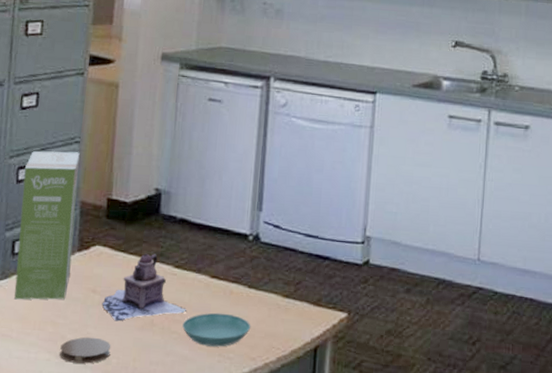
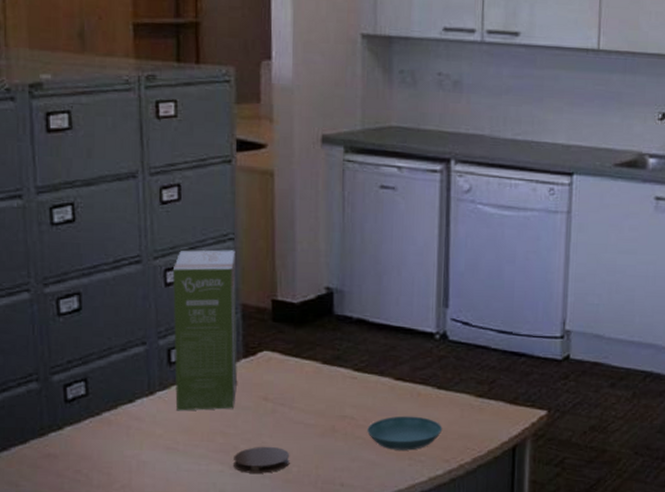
teapot: present [102,253,187,322] -> none [276,357,372,429]

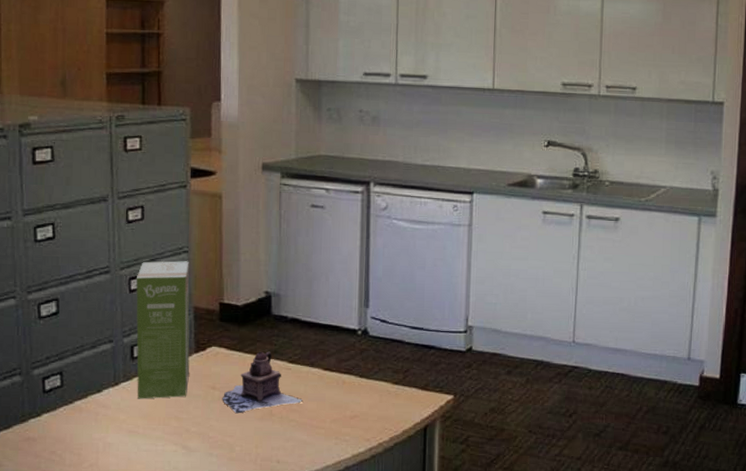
coaster: present [234,446,290,473] -> none [186,429,234,453]
teapot: none [276,357,372,429] -> present [222,351,304,414]
saucer: present [367,416,443,450] -> none [300,401,364,431]

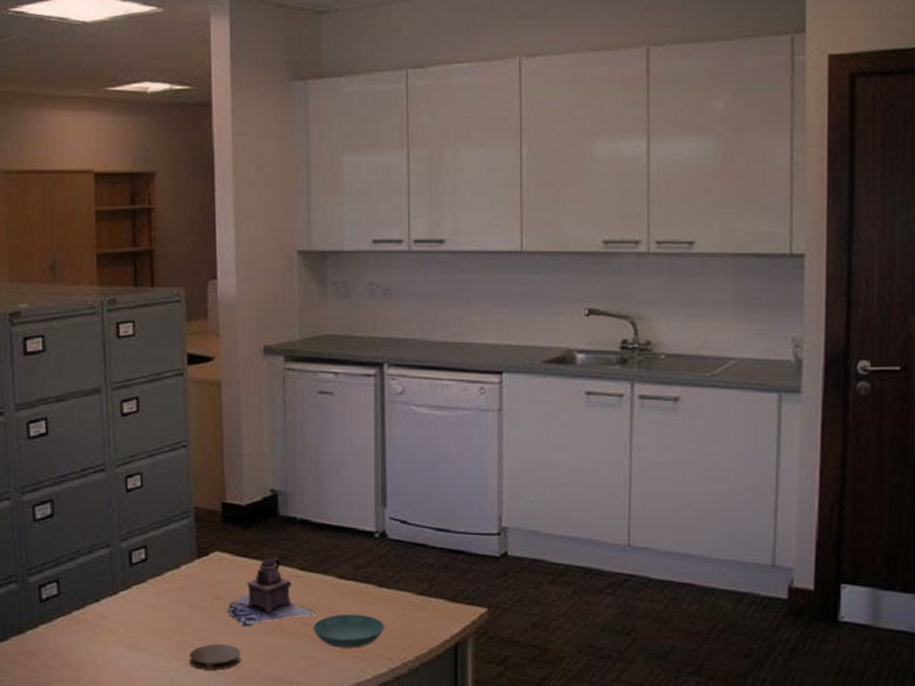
food box: present [136,261,190,399] -> none [133,457,191,610]
coaster: none [186,429,234,453] -> present [190,643,241,670]
saucer: none [300,401,364,431] -> present [313,614,385,648]

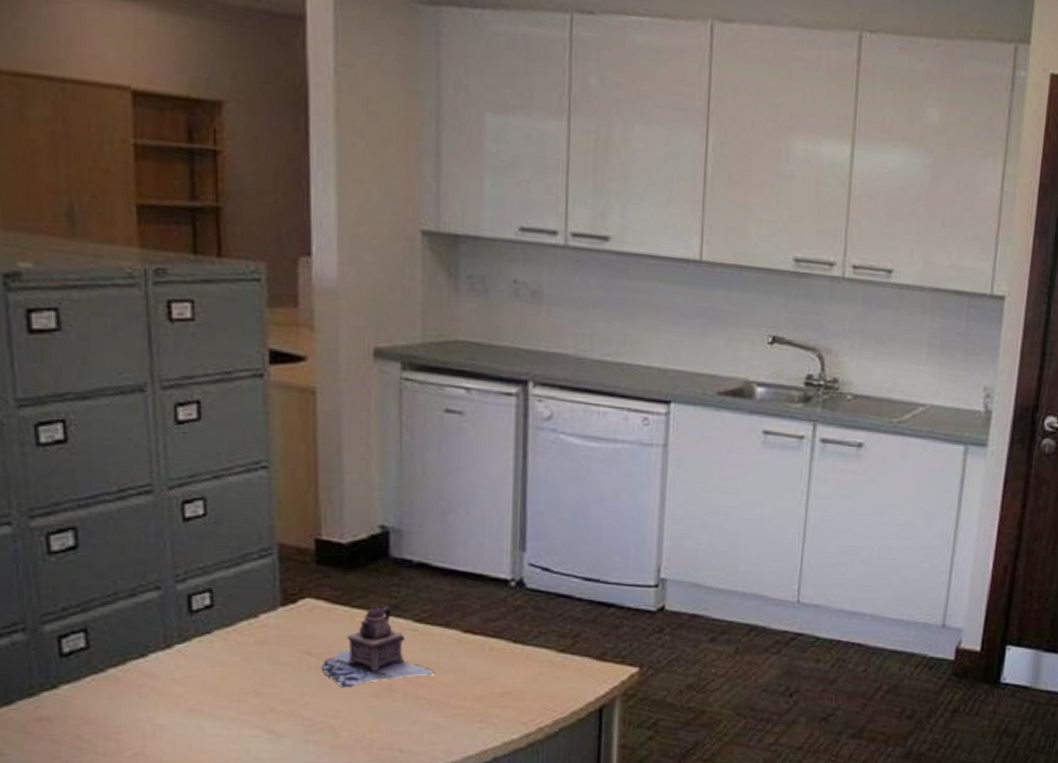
coaster: present [190,643,241,670] -> none [271,707,339,739]
saucer: present [313,614,385,648] -> none [431,673,519,712]

